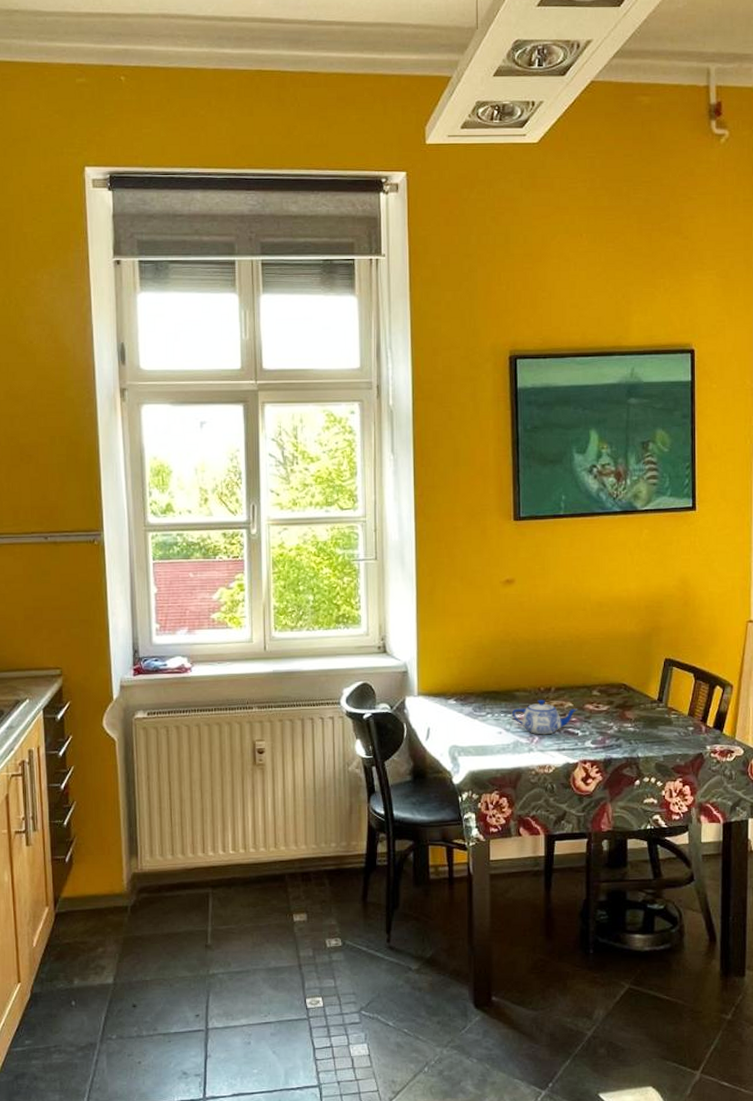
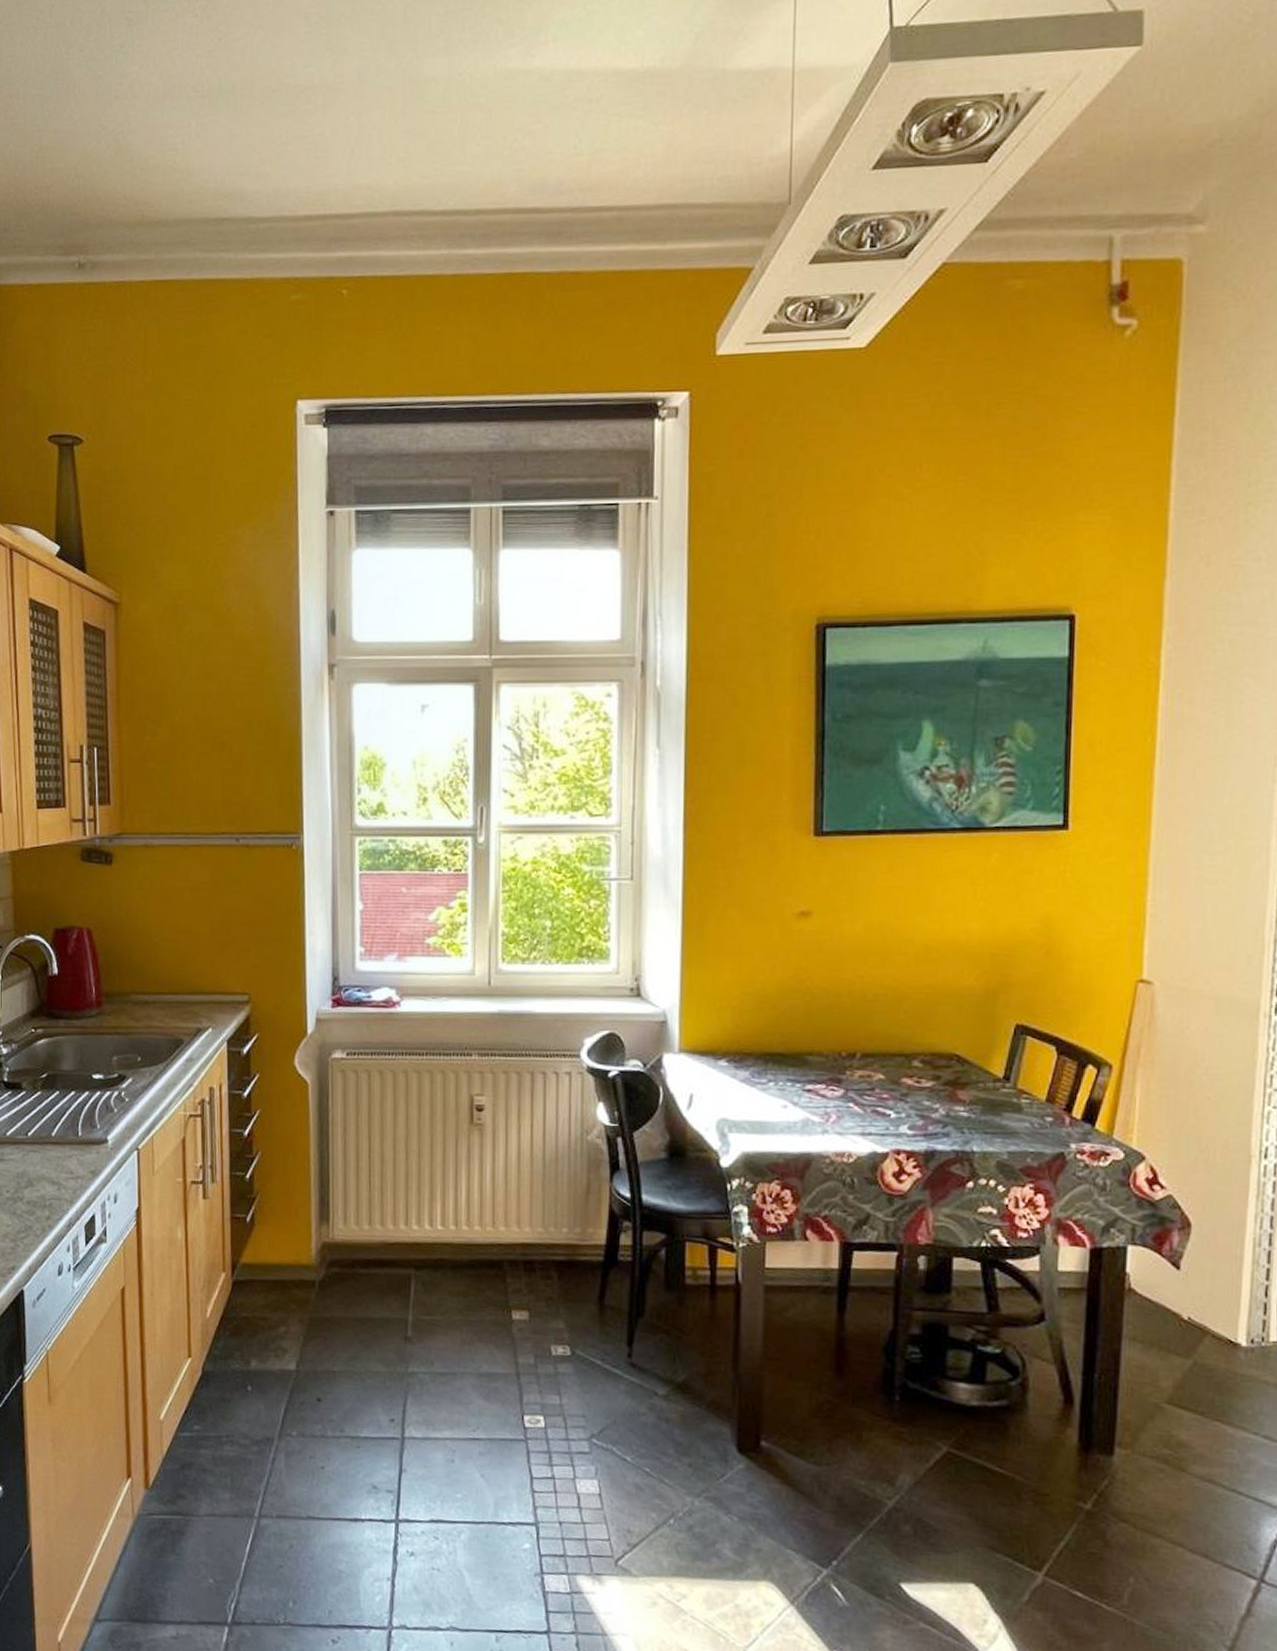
teapot: present [512,699,578,735] -> none [802,1067,892,1114]

